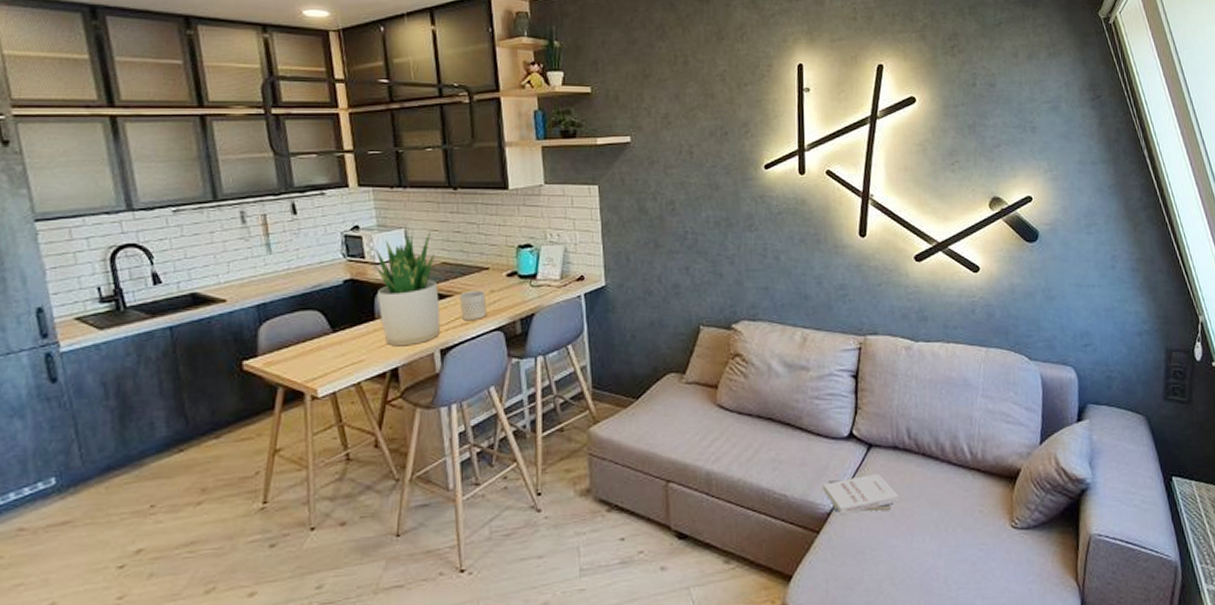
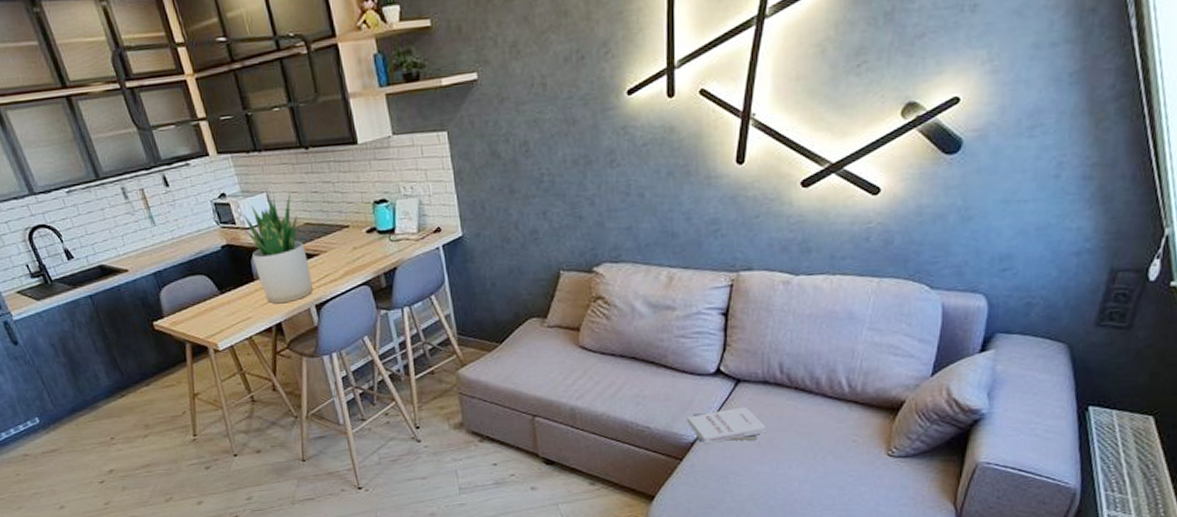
mug: present [458,291,487,321] -> none [325,248,353,278]

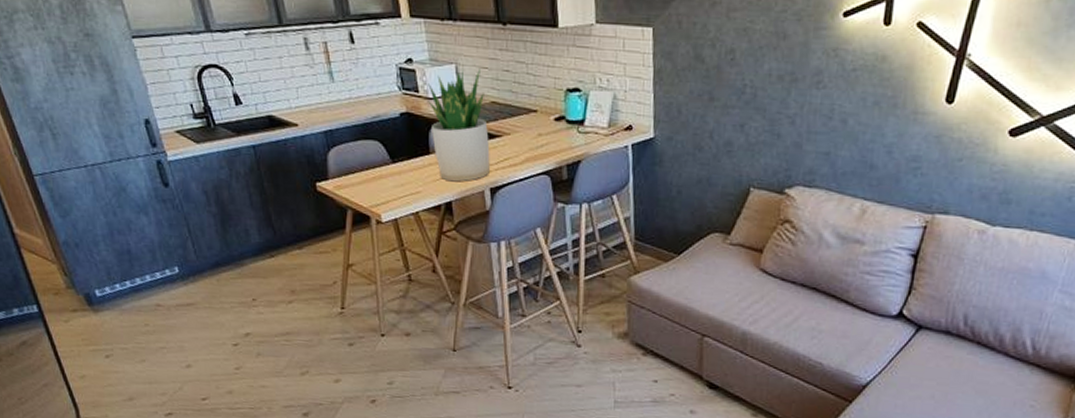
books: present [687,407,767,443] -> none [862,354,944,391]

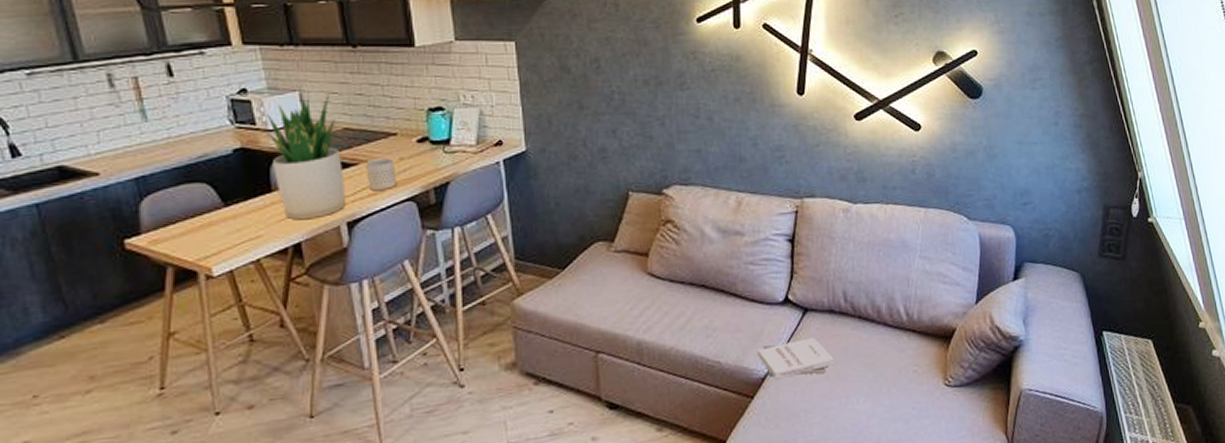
mug: none [507,133,535,163] -> present [364,159,397,191]
books: none [862,354,944,391] -> present [758,337,835,379]

